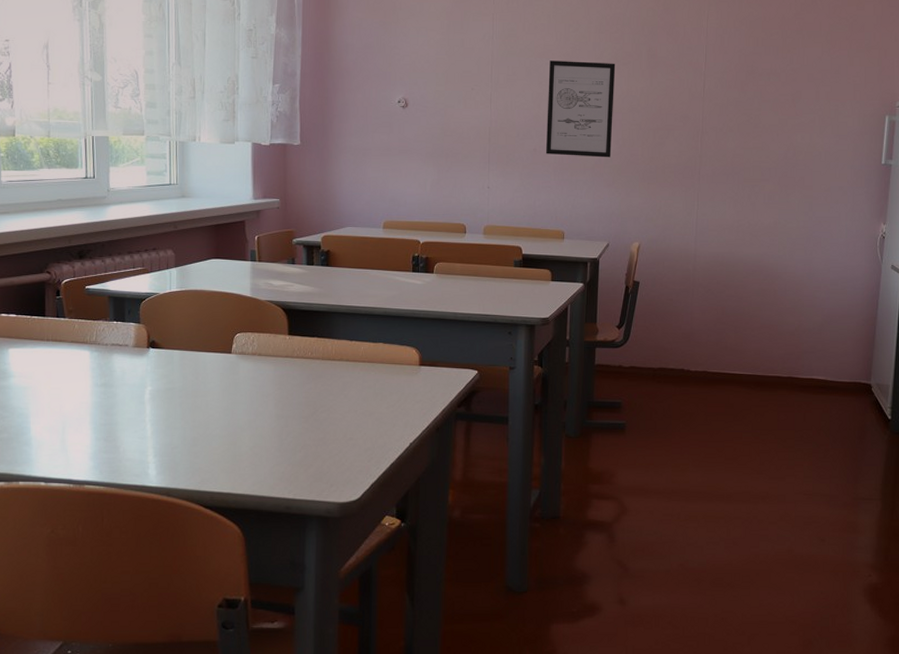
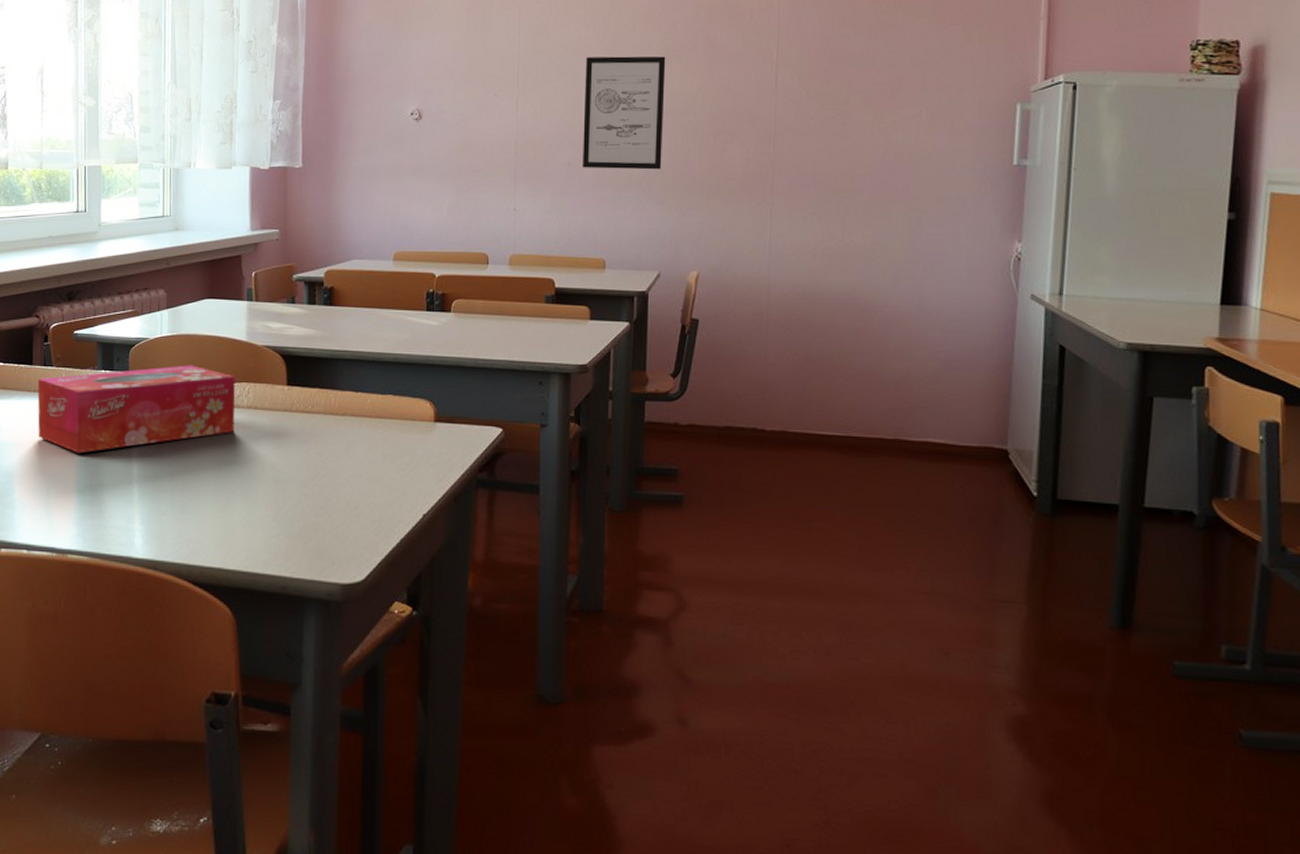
tissue box: none [51,317,241,396] -> present [37,365,235,454]

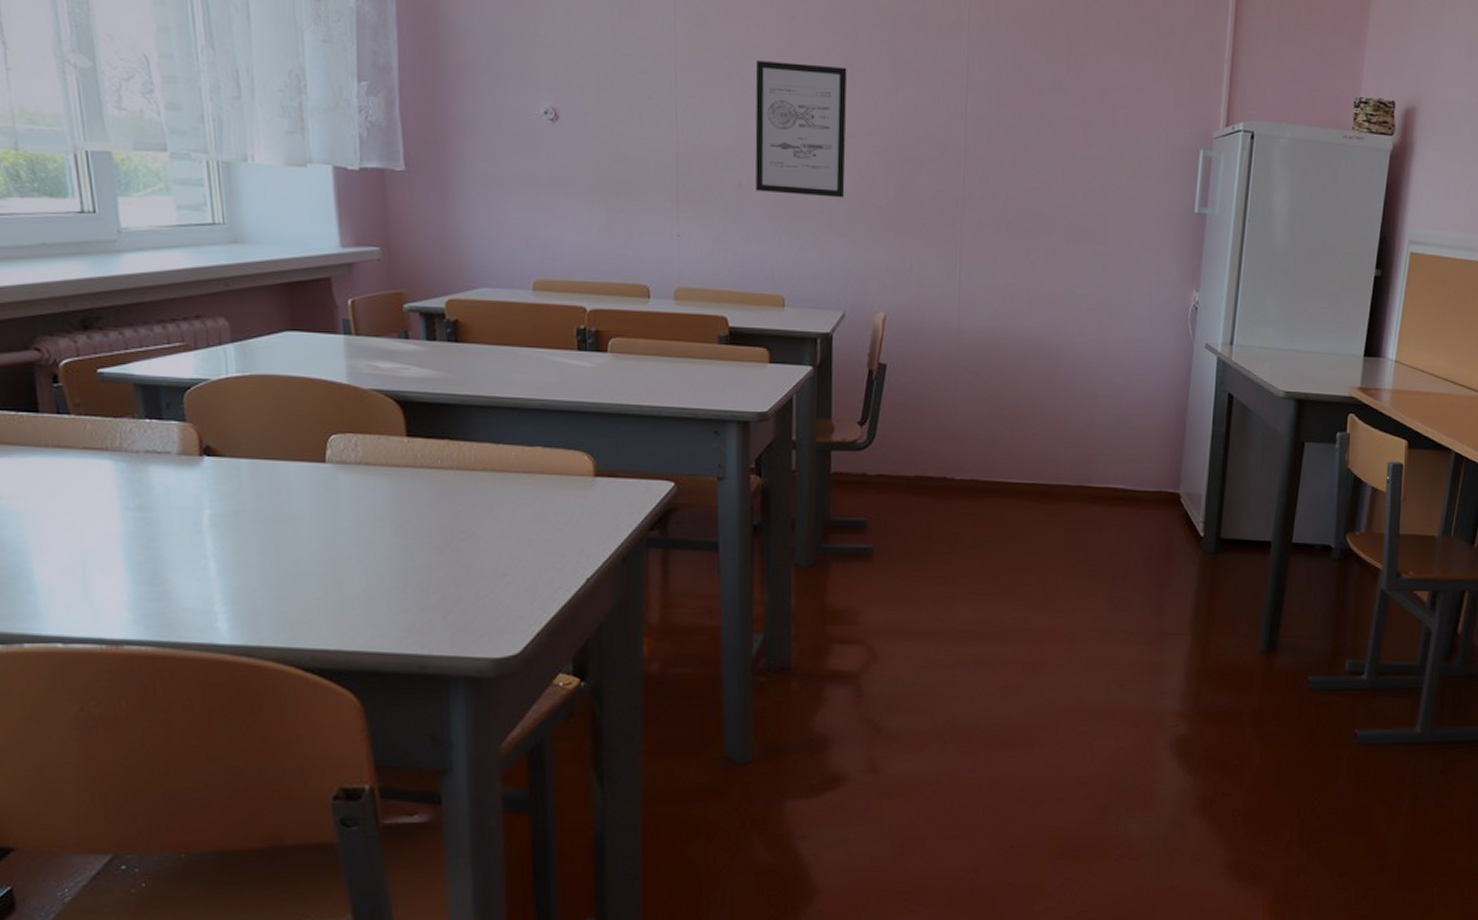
tissue box: present [37,365,235,454] -> none [51,412,341,523]

